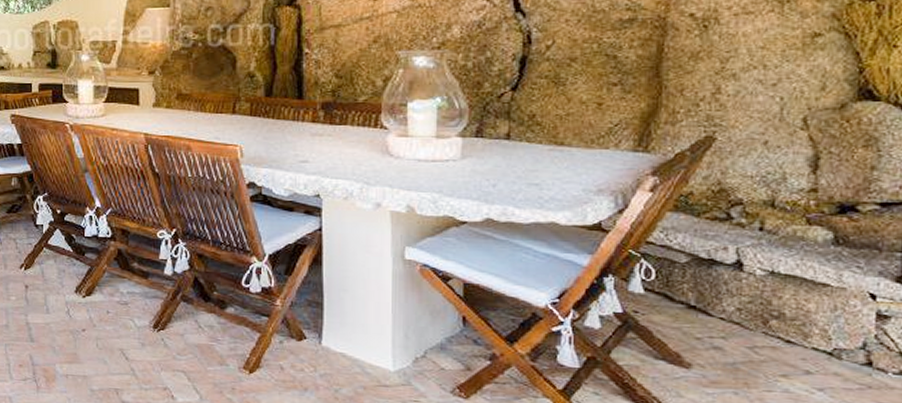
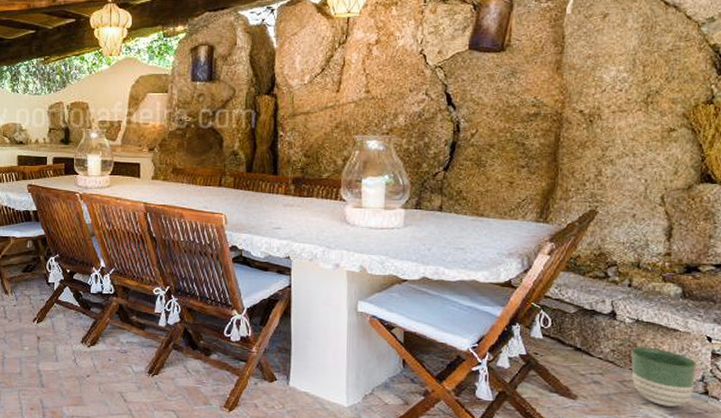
planter: none [764,305,857,380] -> present [631,347,698,407]

